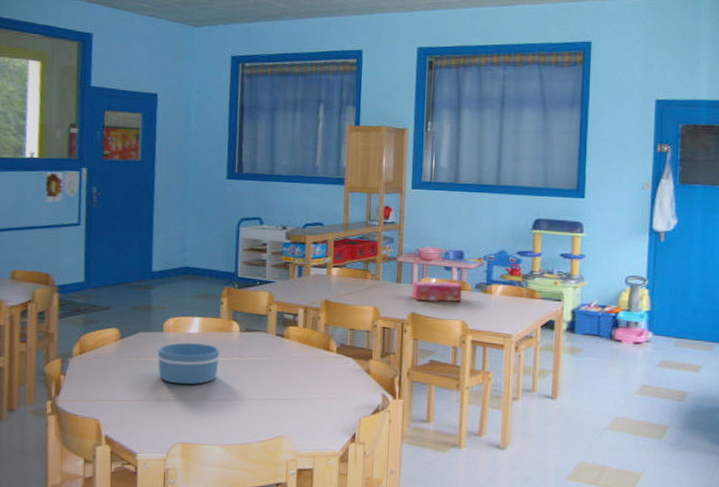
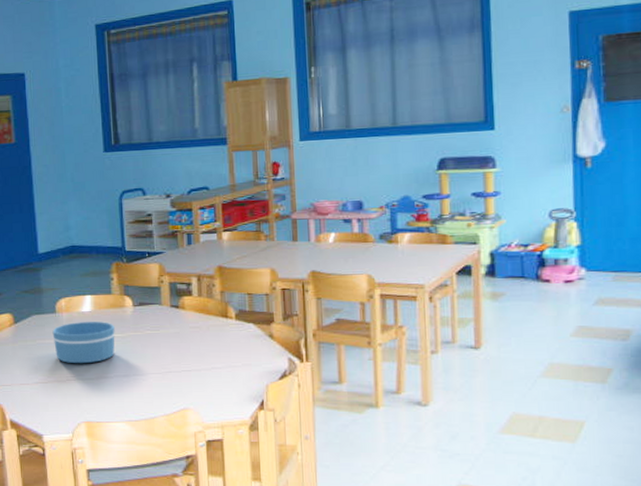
tissue box: present [412,281,462,302] -> none [309,234,365,258]

